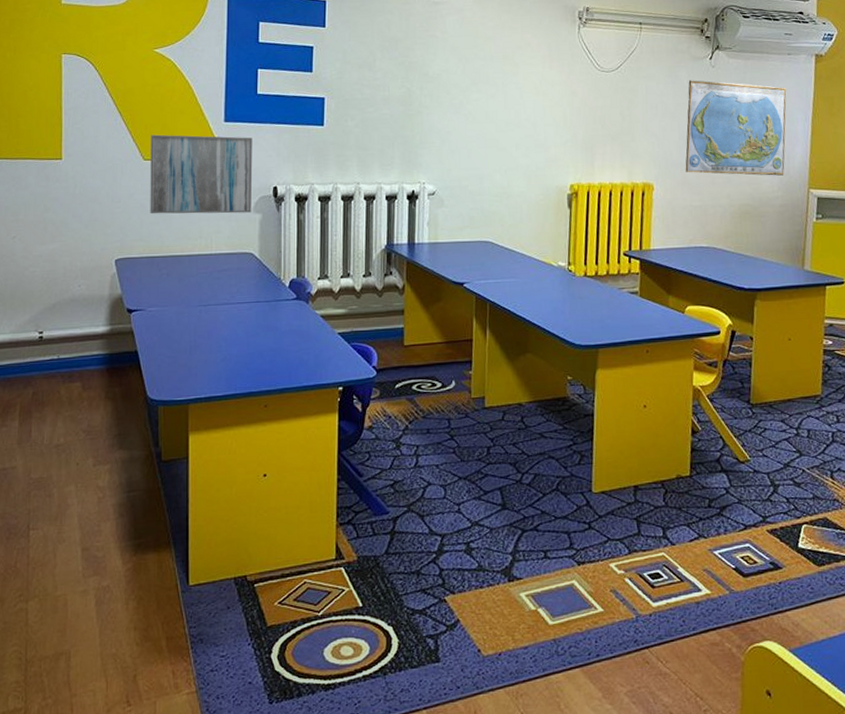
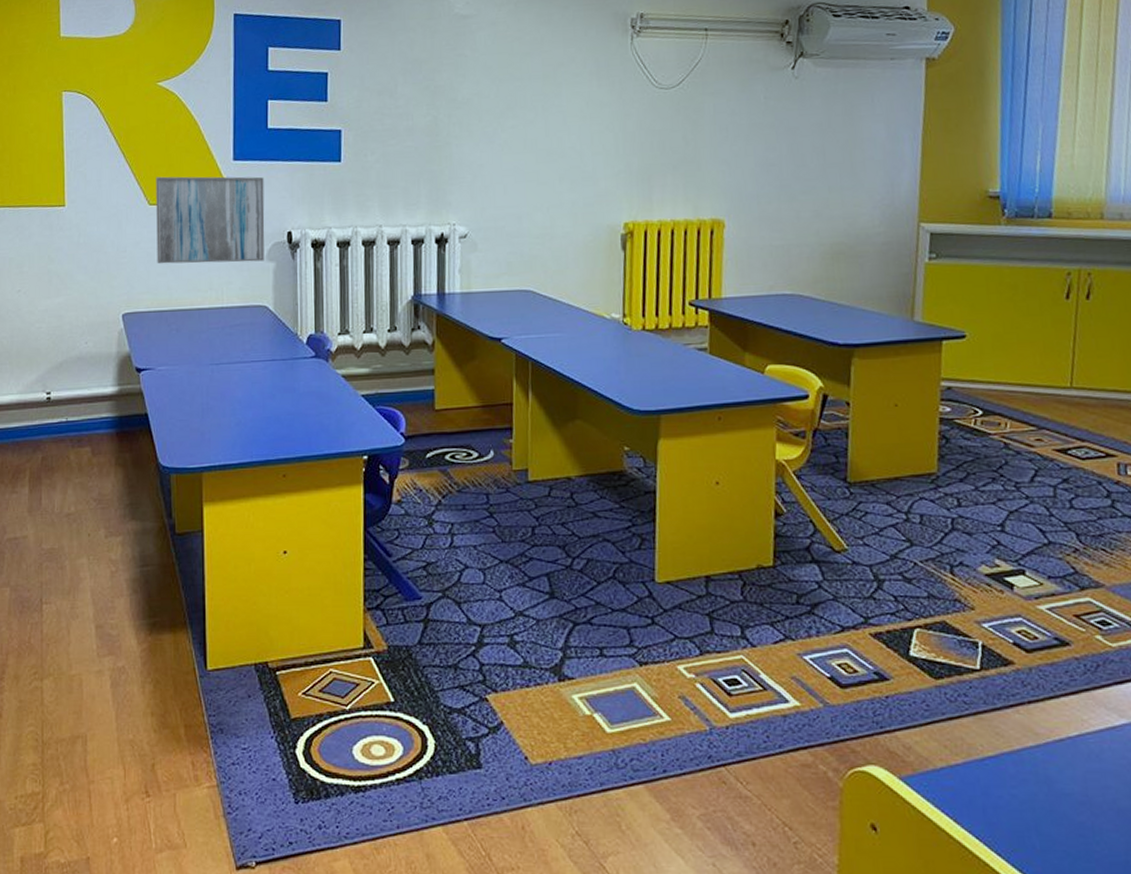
world map: present [685,80,787,176] -> none [763,94,890,208]

